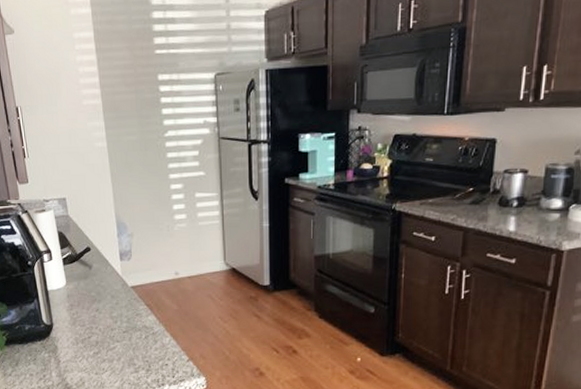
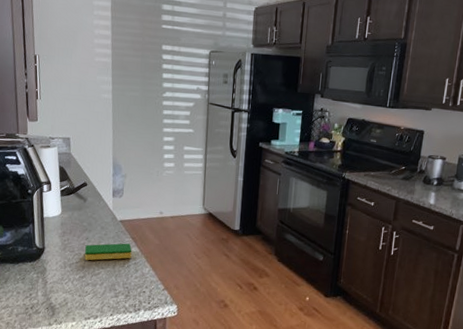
dish sponge: none [96,312,149,335] -> present [85,243,132,261]

